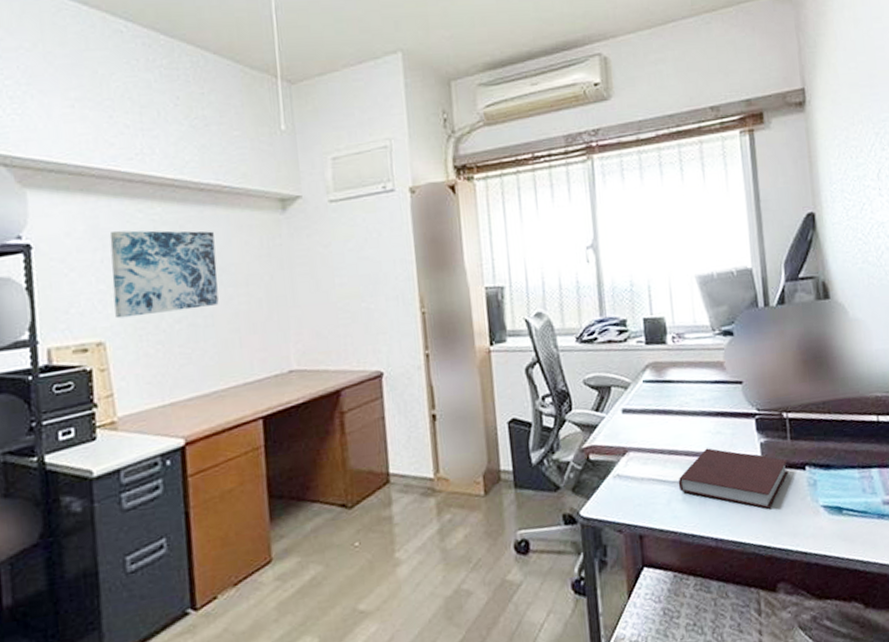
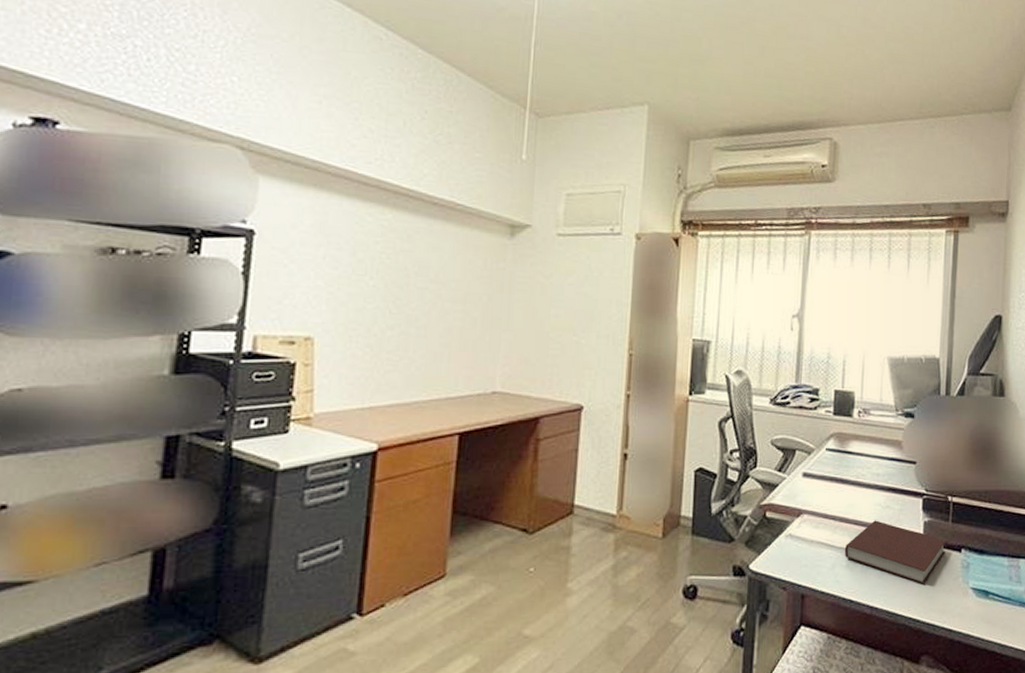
wall art: present [109,230,219,319] -> none [329,229,440,318]

